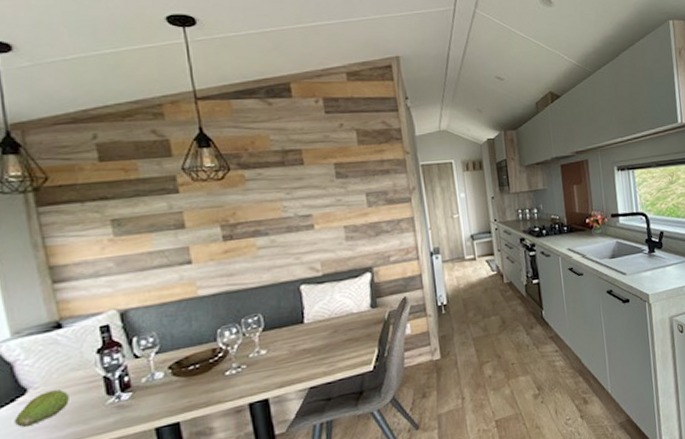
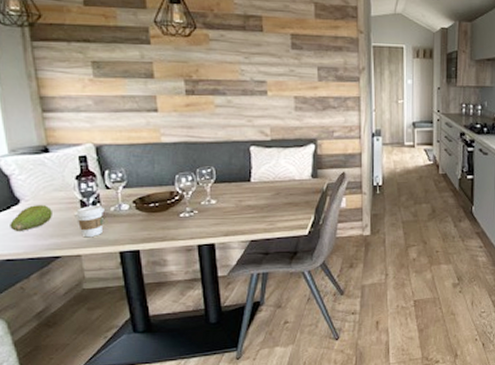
coffee cup: none [96,378,134,420] -> present [73,205,105,238]

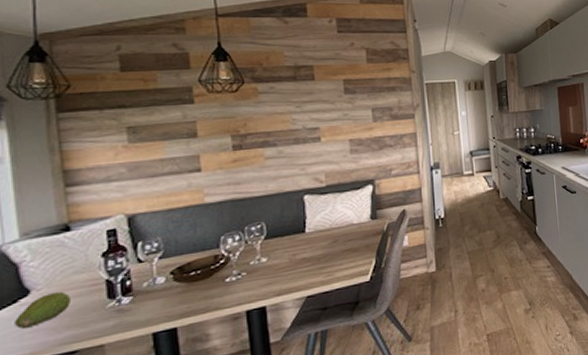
coffee cup: present [73,205,105,238] -> none [97,283,136,324]

